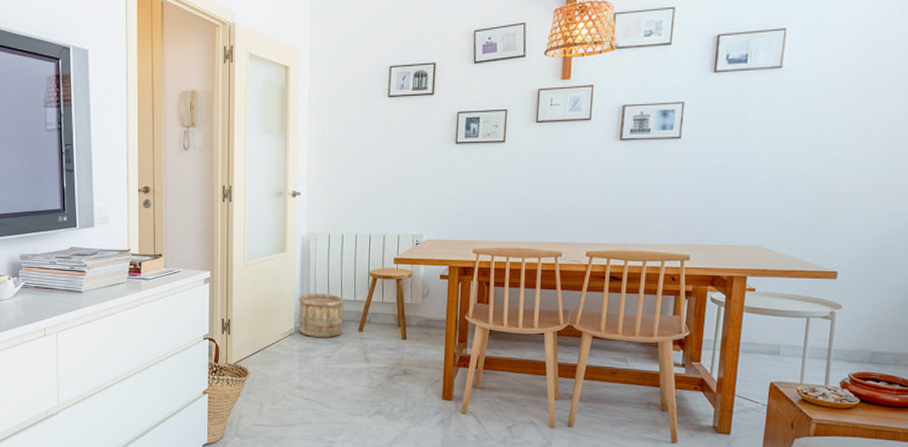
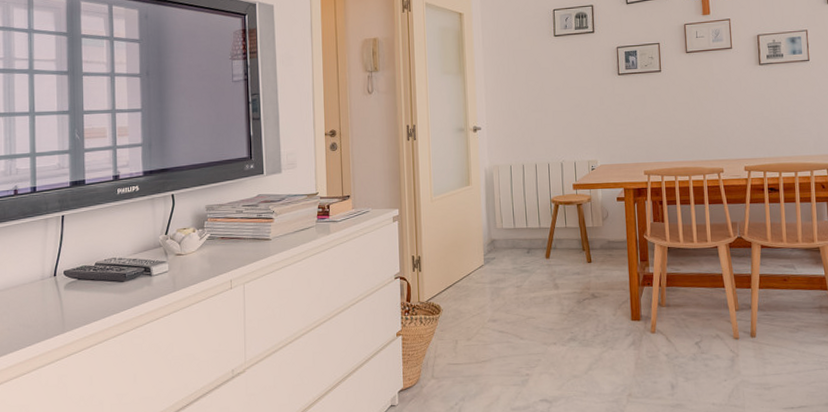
wooden bucket: present [298,293,345,337] -> none [486,222,531,268]

